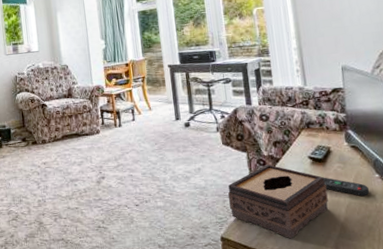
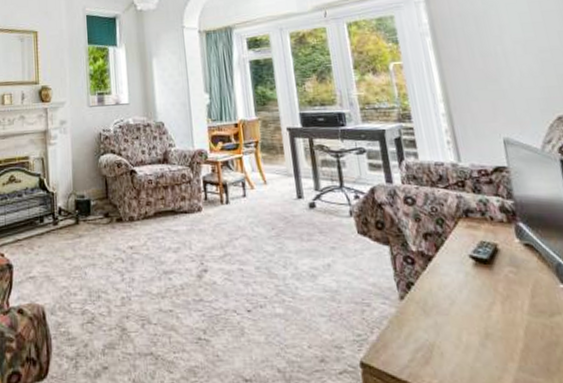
tissue box: present [228,164,328,239] -> none [367,264,501,370]
remote control: present [323,177,369,197] -> none [490,284,554,315]

